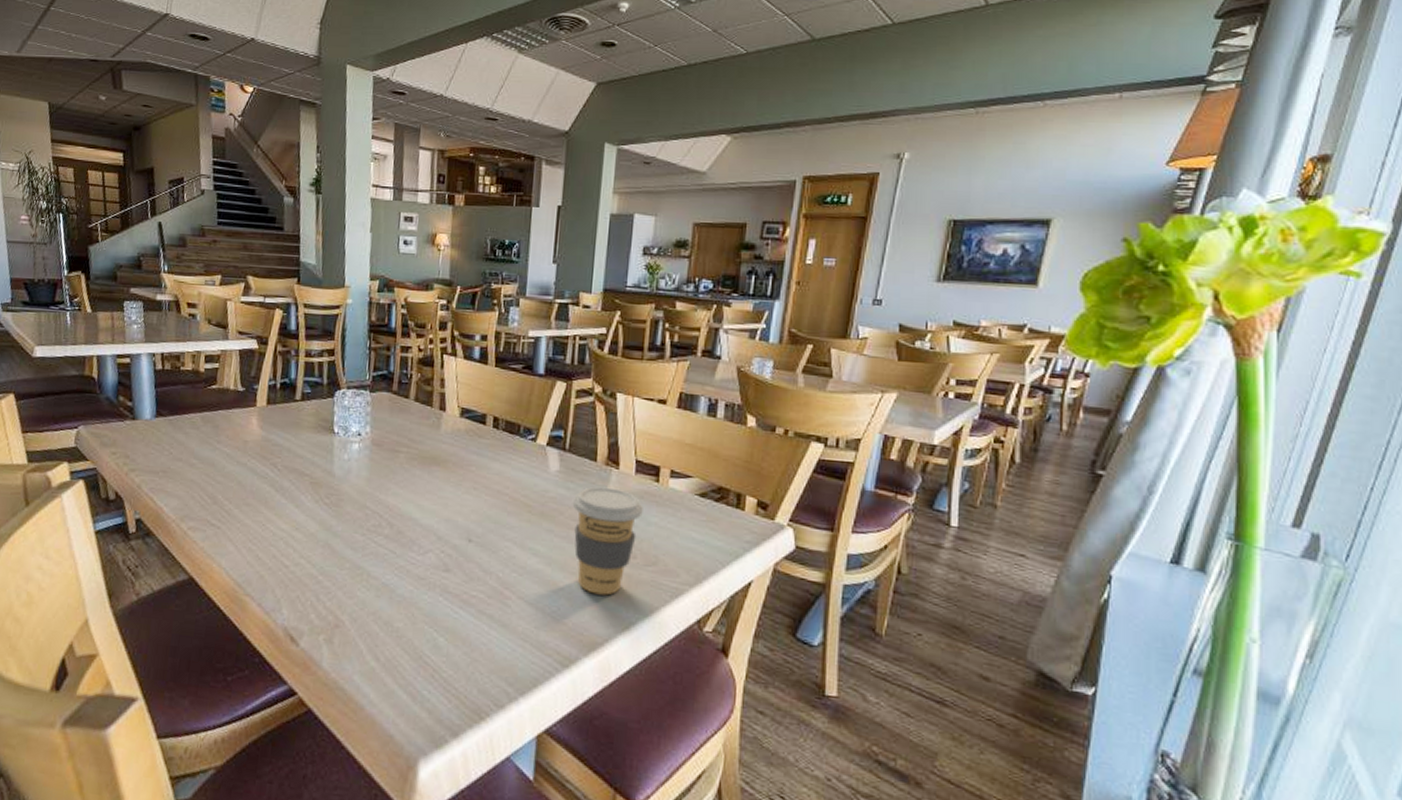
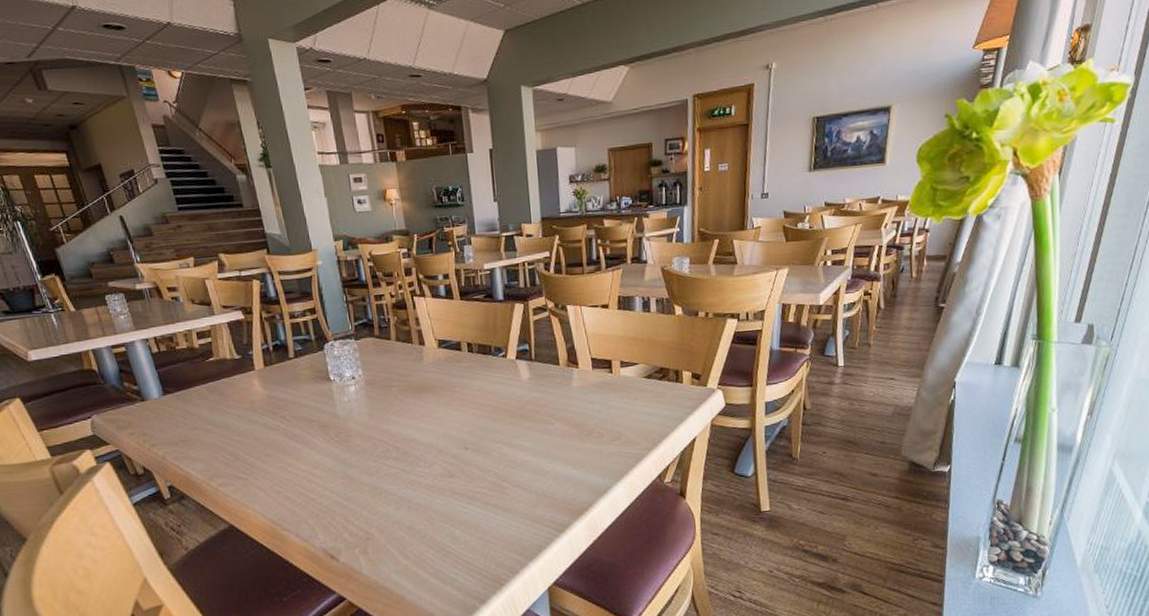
coffee cup: present [572,486,643,596] -> none [545,384,603,471]

